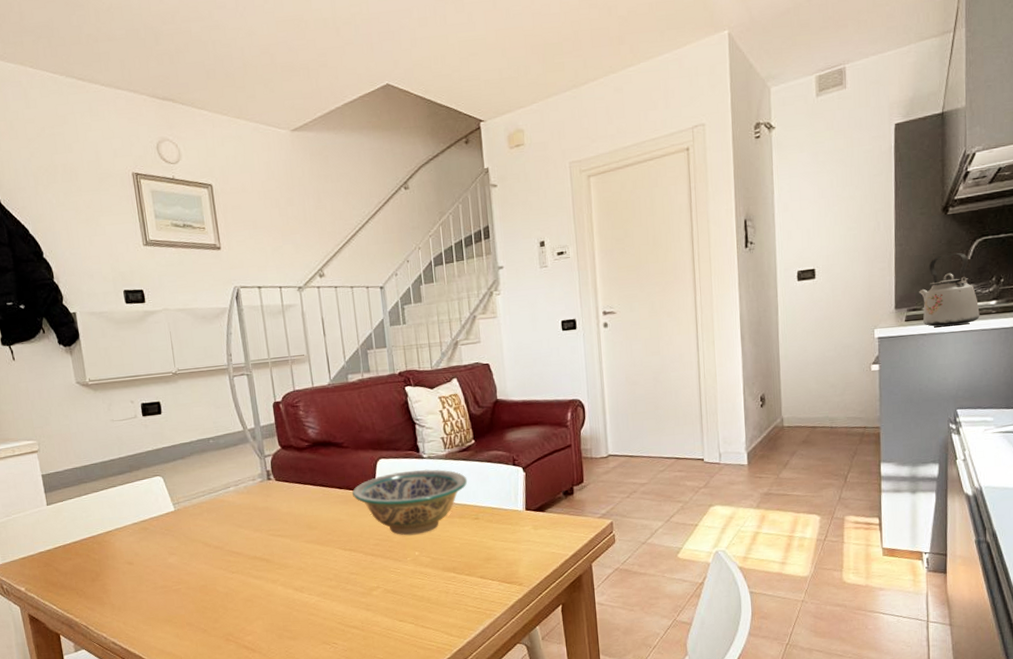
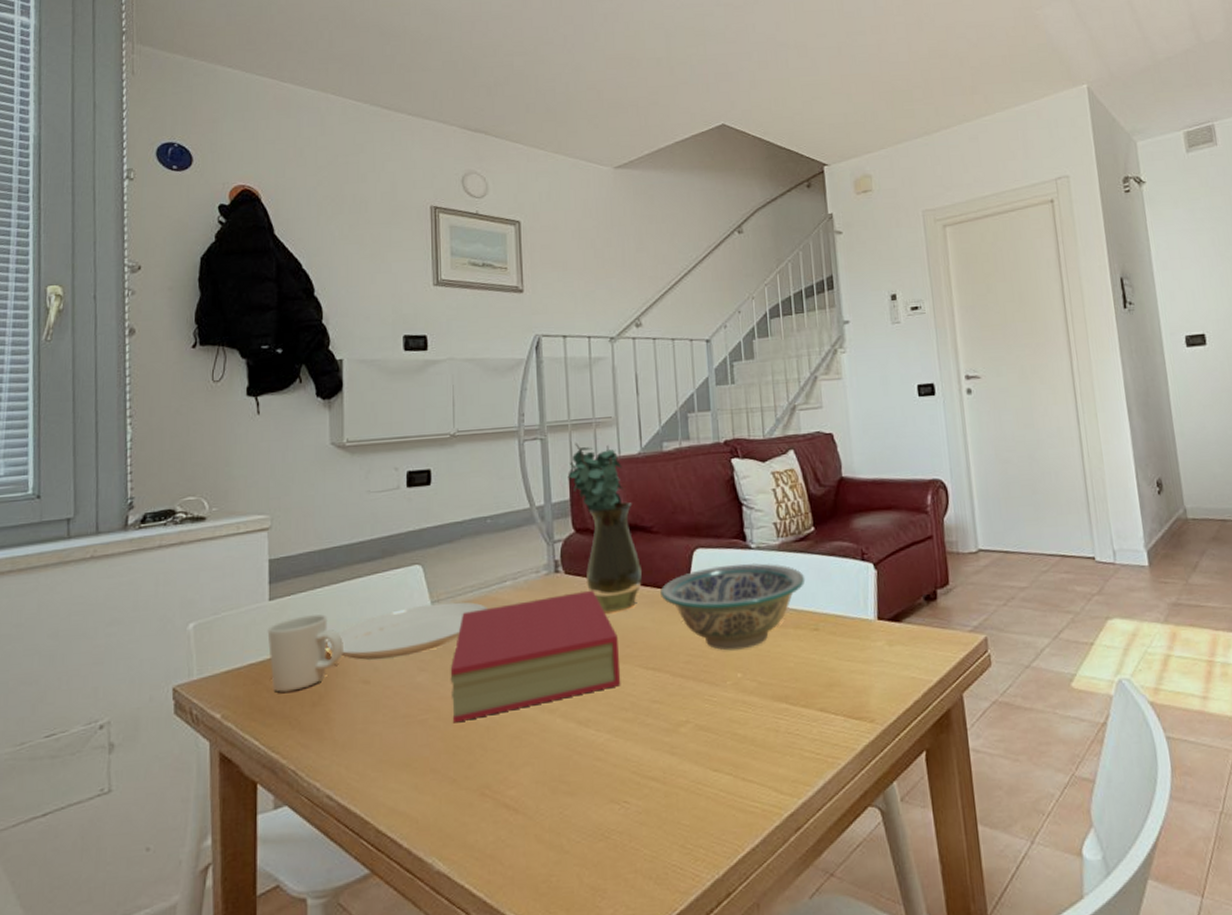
mug: none [49,515,110,572] -> present [267,614,343,693]
plate: none [96,503,217,548] -> present [326,602,487,660]
book: none [194,492,326,591] -> present [450,590,621,723]
vase: none [271,377,338,509] -> present [567,442,643,612]

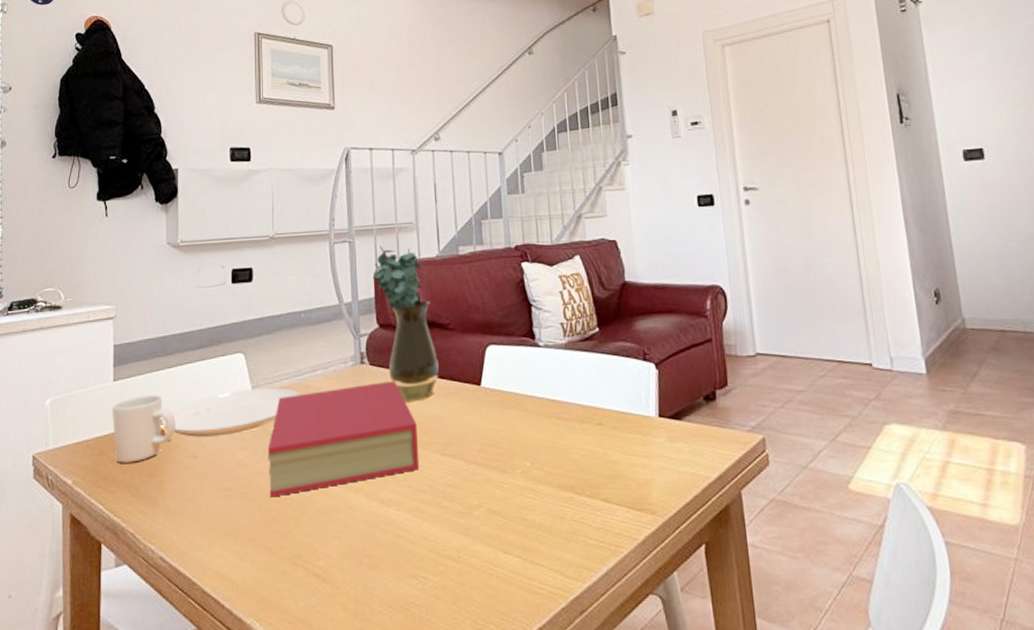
bowl: present [660,562,806,651] -> none [456,359,590,441]

